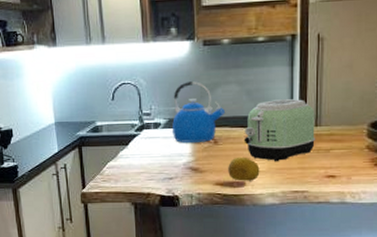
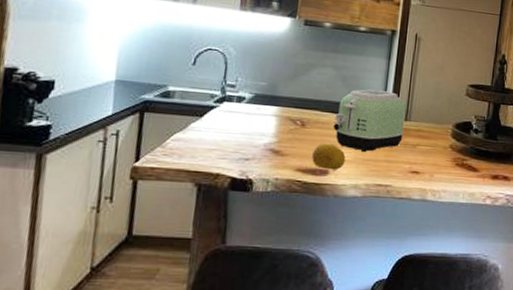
kettle: present [172,81,226,143] -> none [257,58,318,124]

